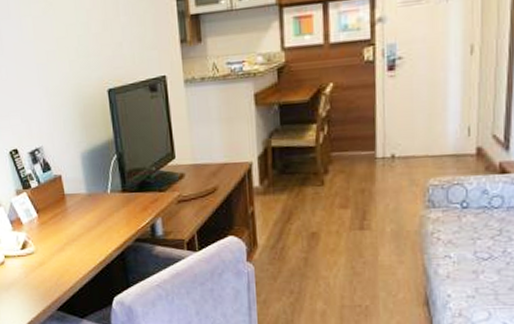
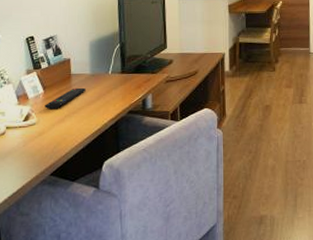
remote control: none [41,210,83,237] -> present [45,87,86,110]

